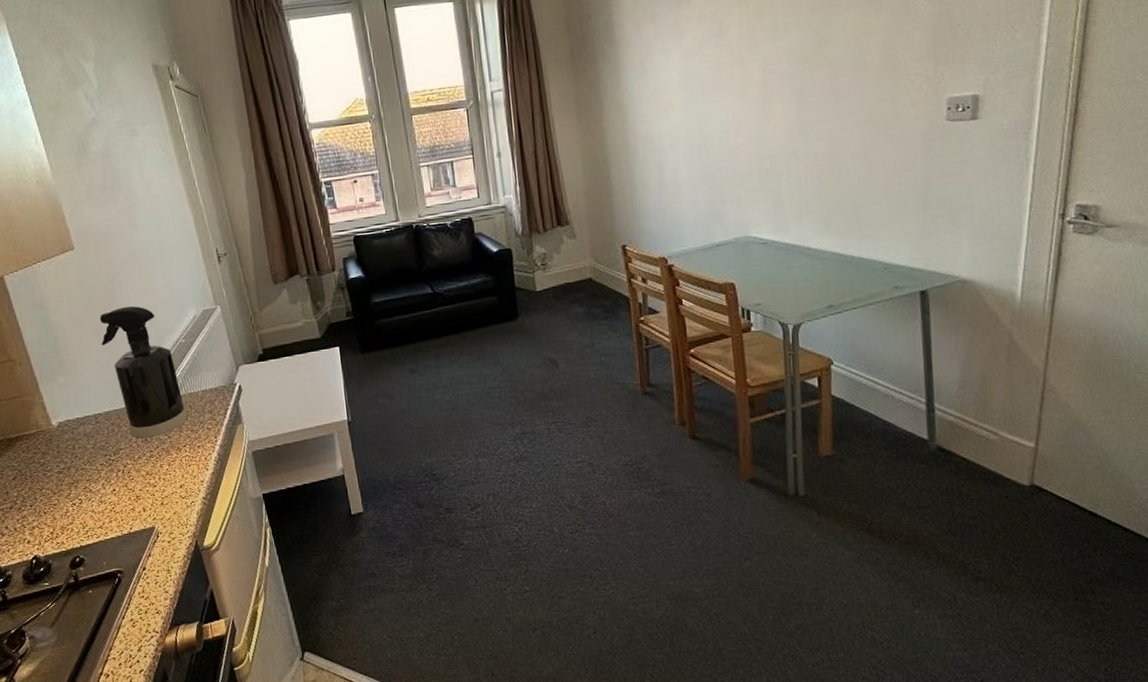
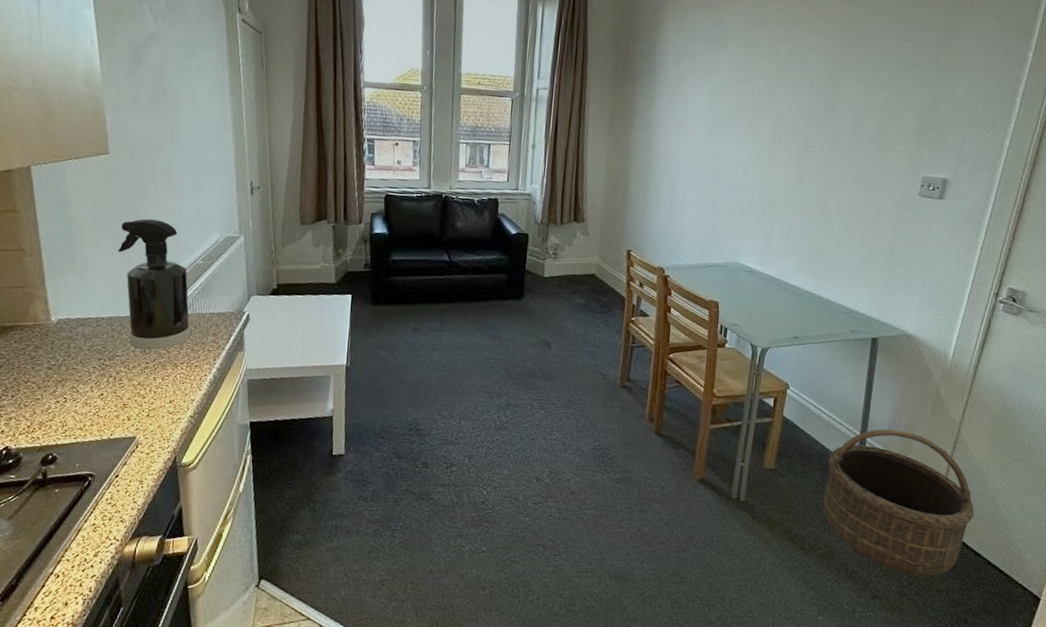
basket: none [893,388,1081,549] -> present [822,428,975,577]

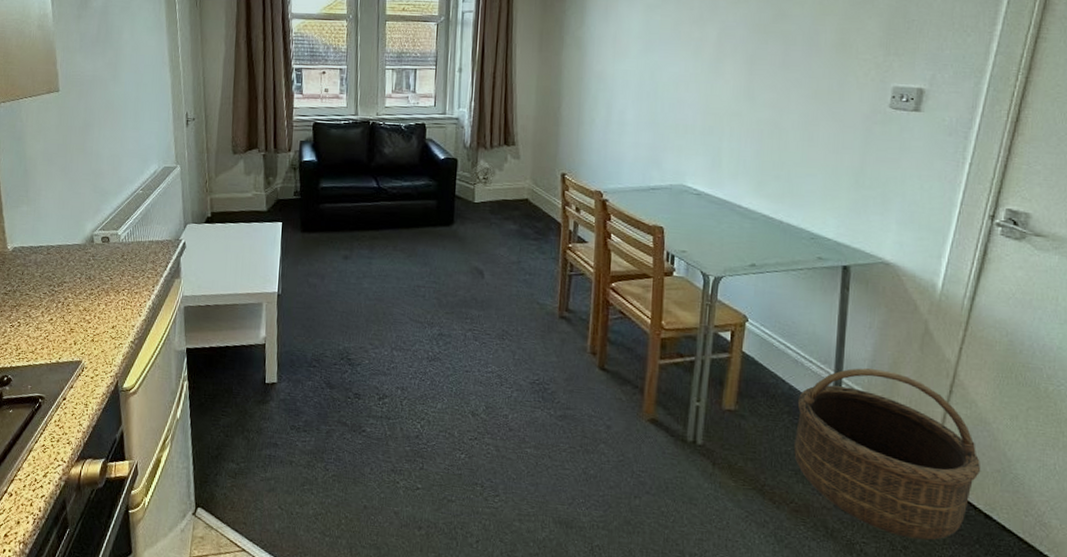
spray bottle: present [118,219,191,349] -> none [66,151,132,276]

